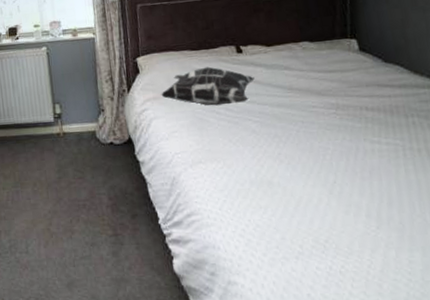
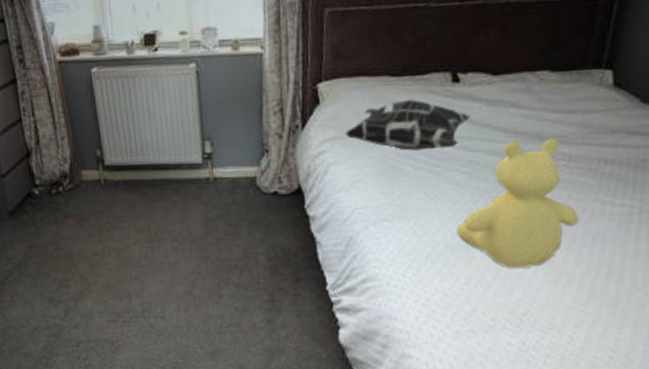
teddy bear: none [258,92,356,200] -> present [457,138,580,268]

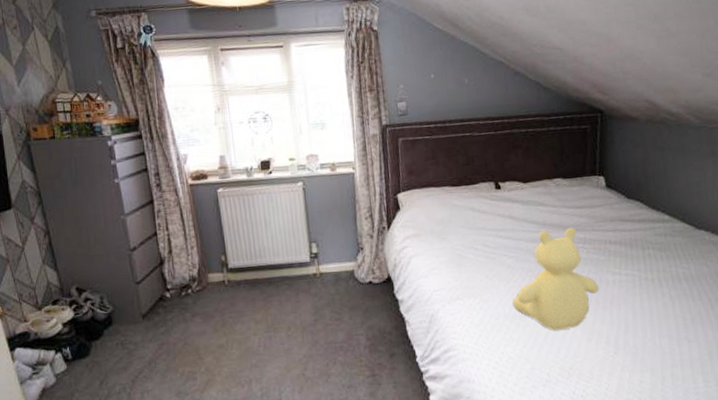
decorative pillow: present [345,99,470,151] -> none [421,203,511,242]

